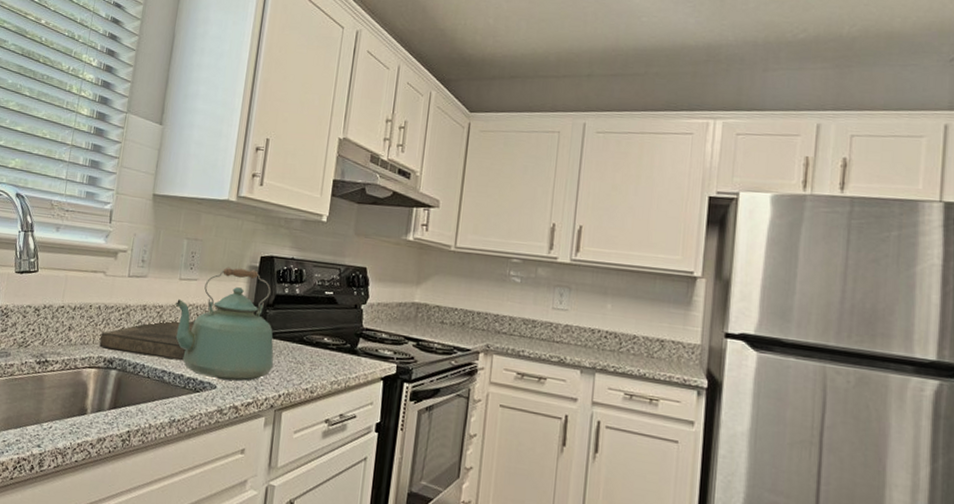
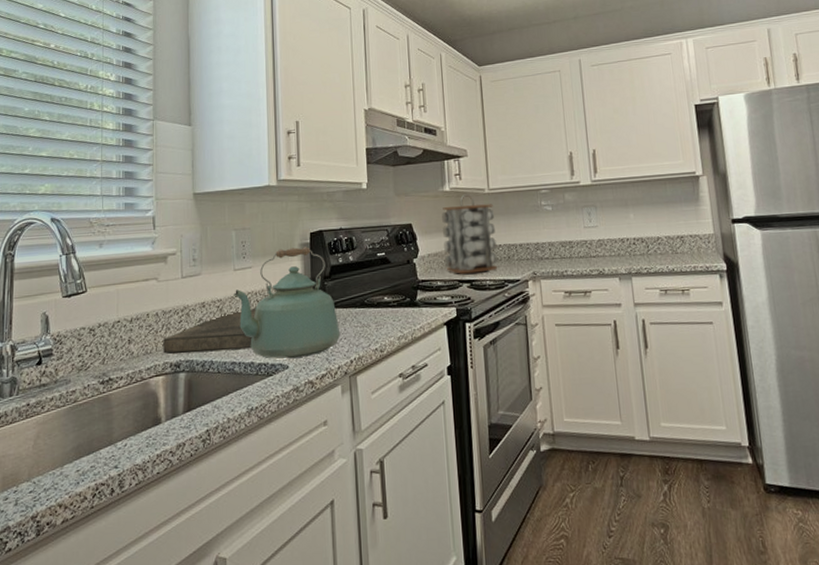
spice rack: none [393,247,457,335] -> present [442,193,498,275]

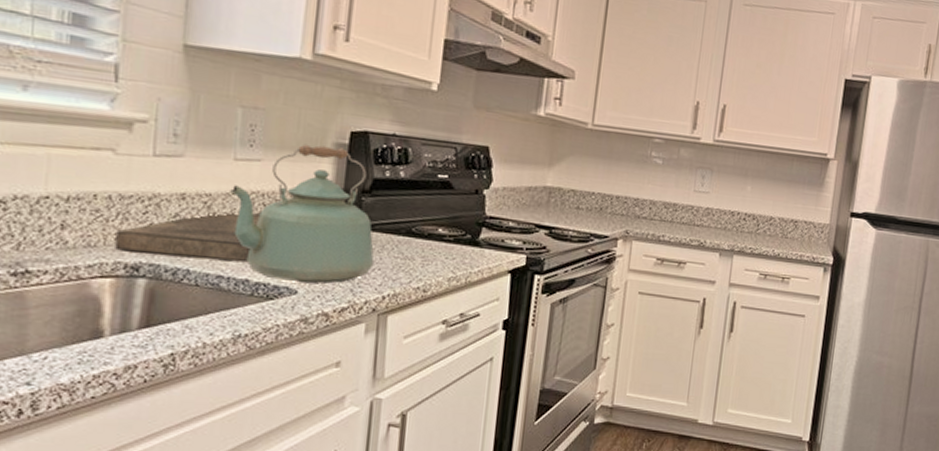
spice rack: present [442,193,498,275] -> none [521,124,594,221]

